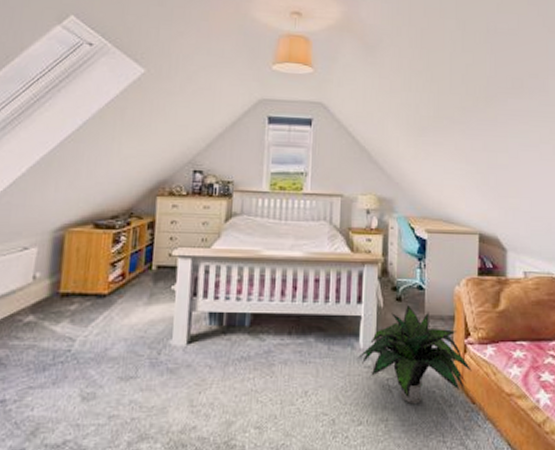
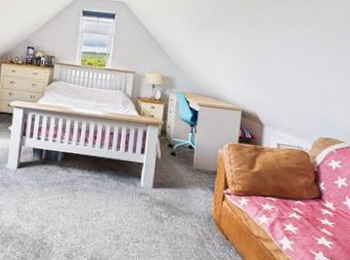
potted plant: present [356,305,472,403] -> none [137,159,228,233]

